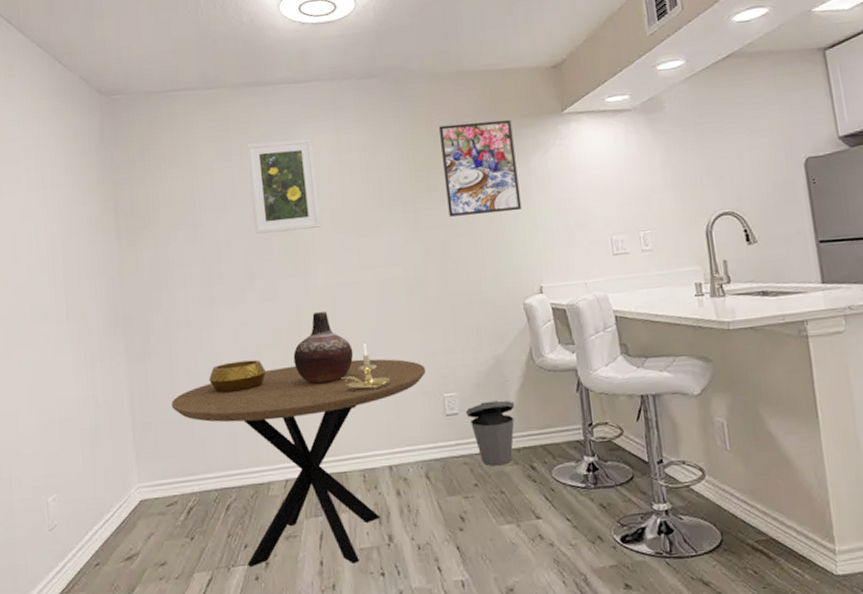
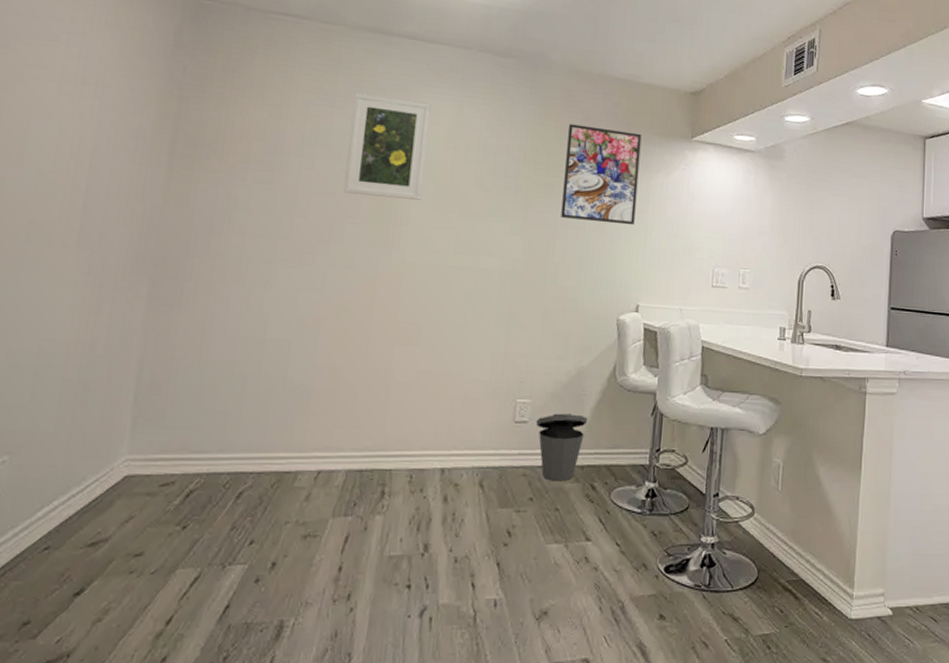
dining table: present [171,359,426,567] -> none [193,344,504,572]
decorative bowl: present [209,359,267,393] -> none [249,329,322,364]
vase: present [293,311,354,384] -> none [356,290,428,369]
candle holder: present [341,343,390,392] -> none [408,333,463,384]

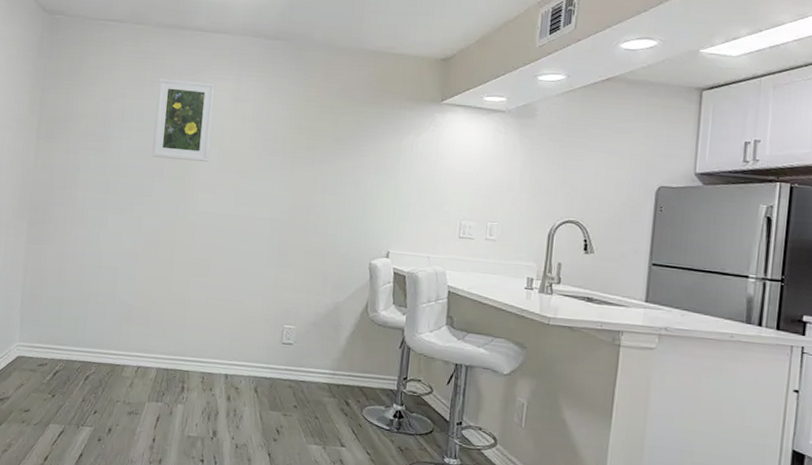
trash can: present [536,413,588,482] -> none [299,339,344,396]
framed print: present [561,124,642,226] -> none [321,94,394,182]

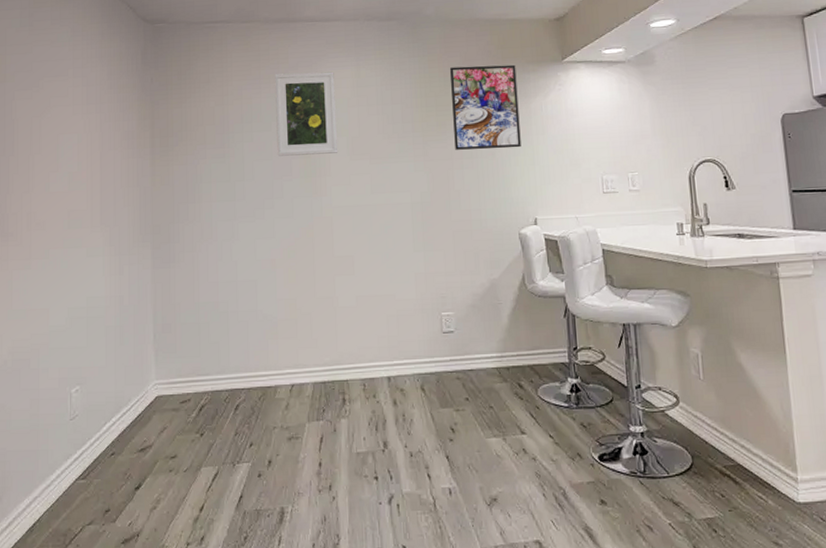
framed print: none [321,94,394,182] -> present [449,64,521,150]

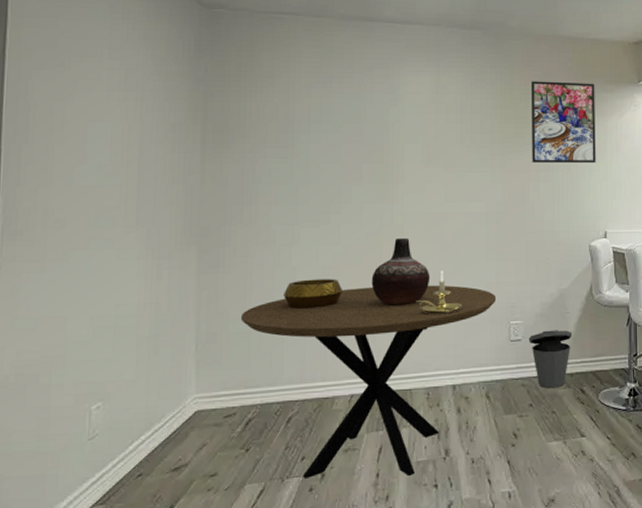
dining table: none [190,276,427,466] -> present [240,285,497,478]
decorative bowl: none [227,271,280,301] -> present [284,279,343,309]
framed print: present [275,71,337,156] -> none [347,74,413,160]
vase: none [305,230,361,297] -> present [371,237,430,305]
candle holder: none [348,262,393,306] -> present [416,271,462,314]
trash can: none [461,321,507,382] -> present [528,330,573,389]

